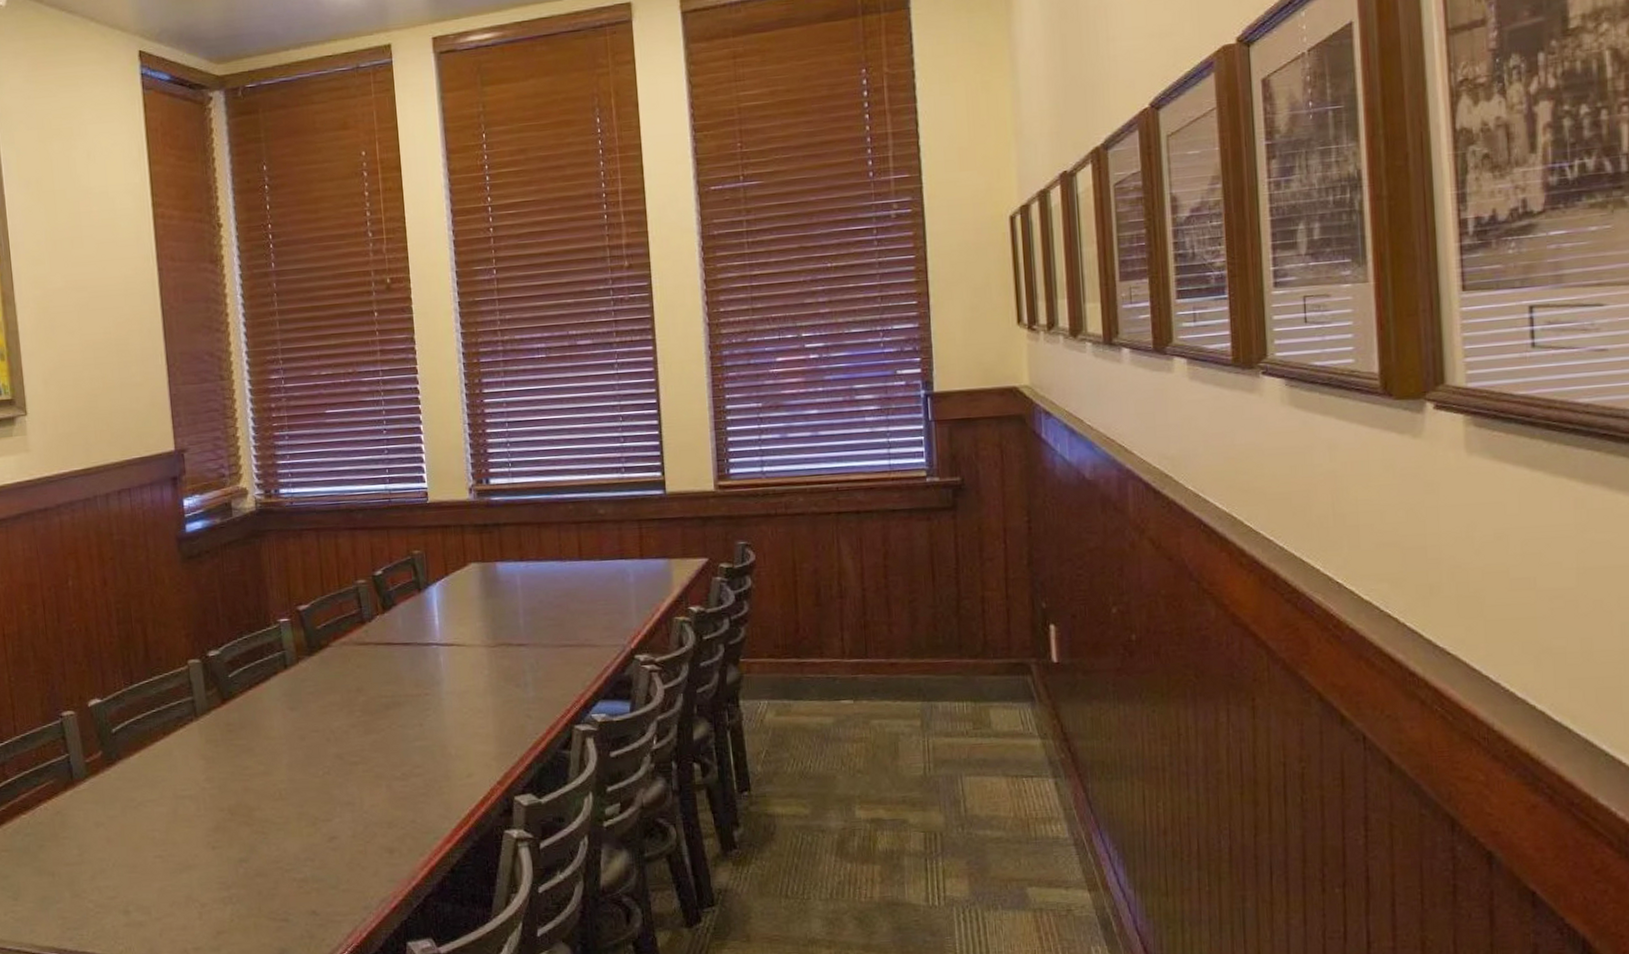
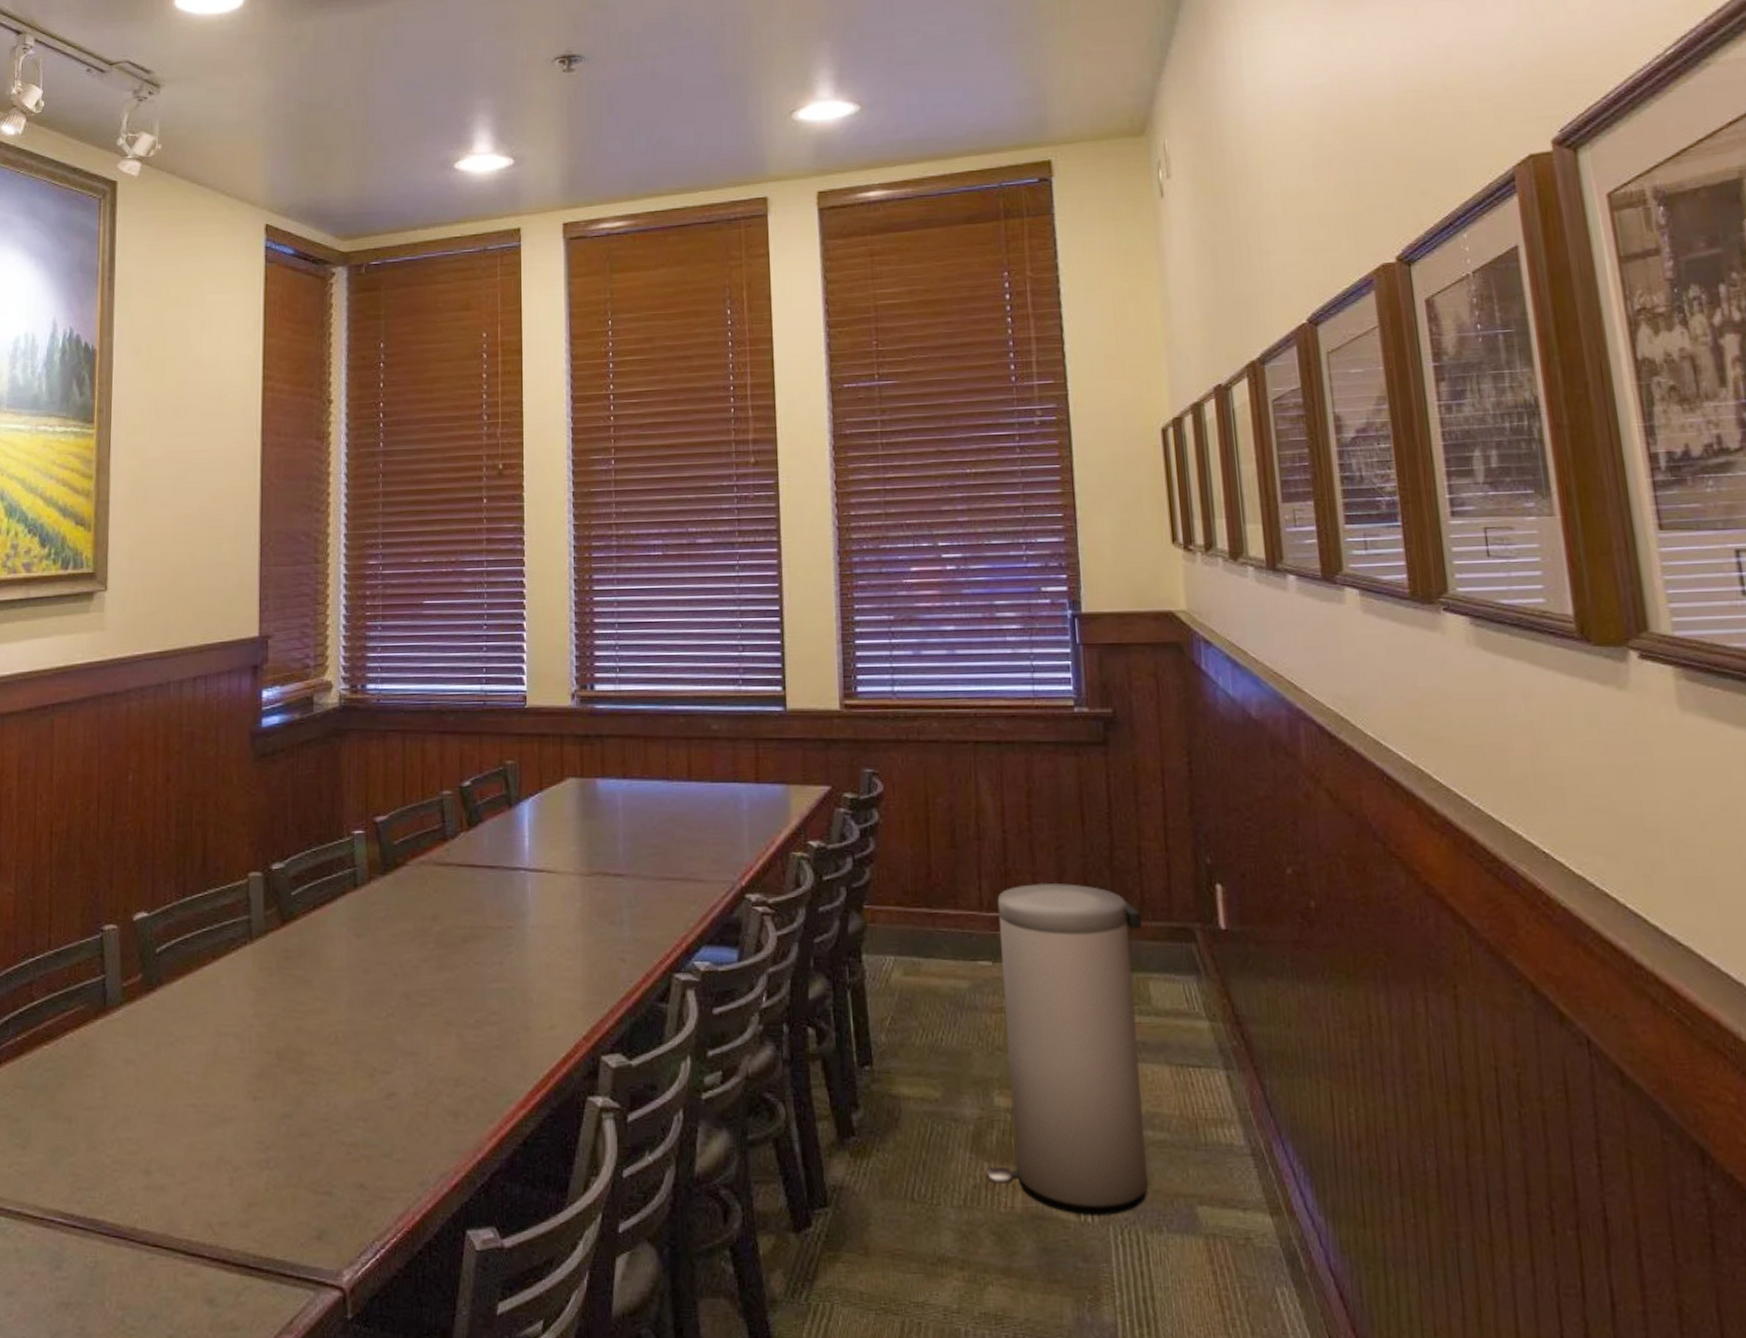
pedal bin: none [848,631,987,900] -> present [985,883,1149,1215]

